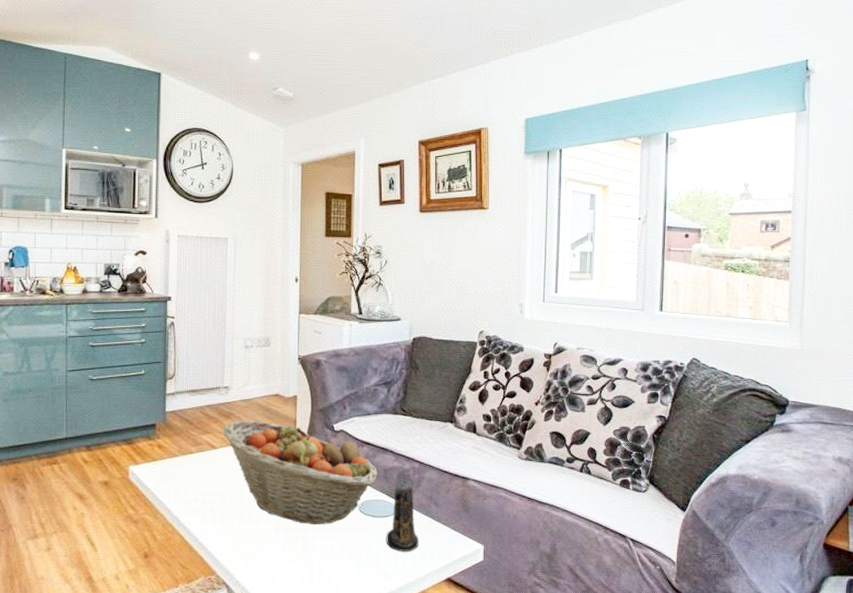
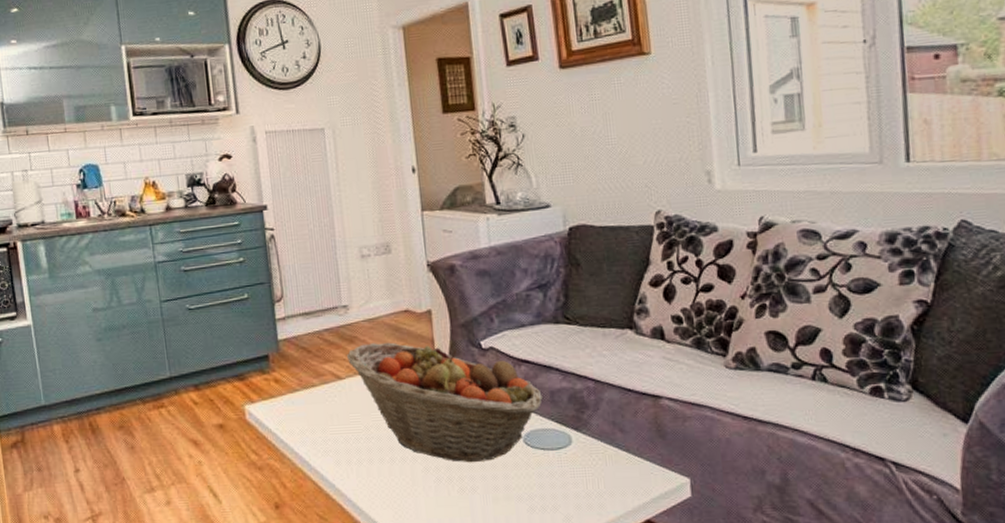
candle: present [386,479,419,552] -> none [561,401,605,490]

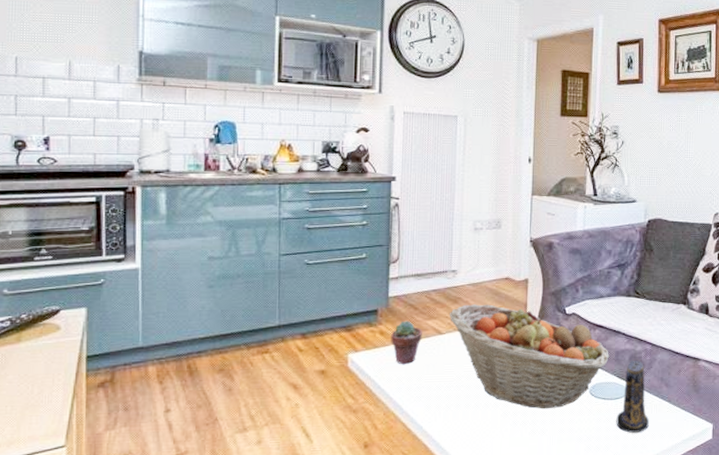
potted succulent: none [286,365,321,416] -> present [391,321,422,365]
candle: none [561,401,605,490] -> present [616,361,649,433]

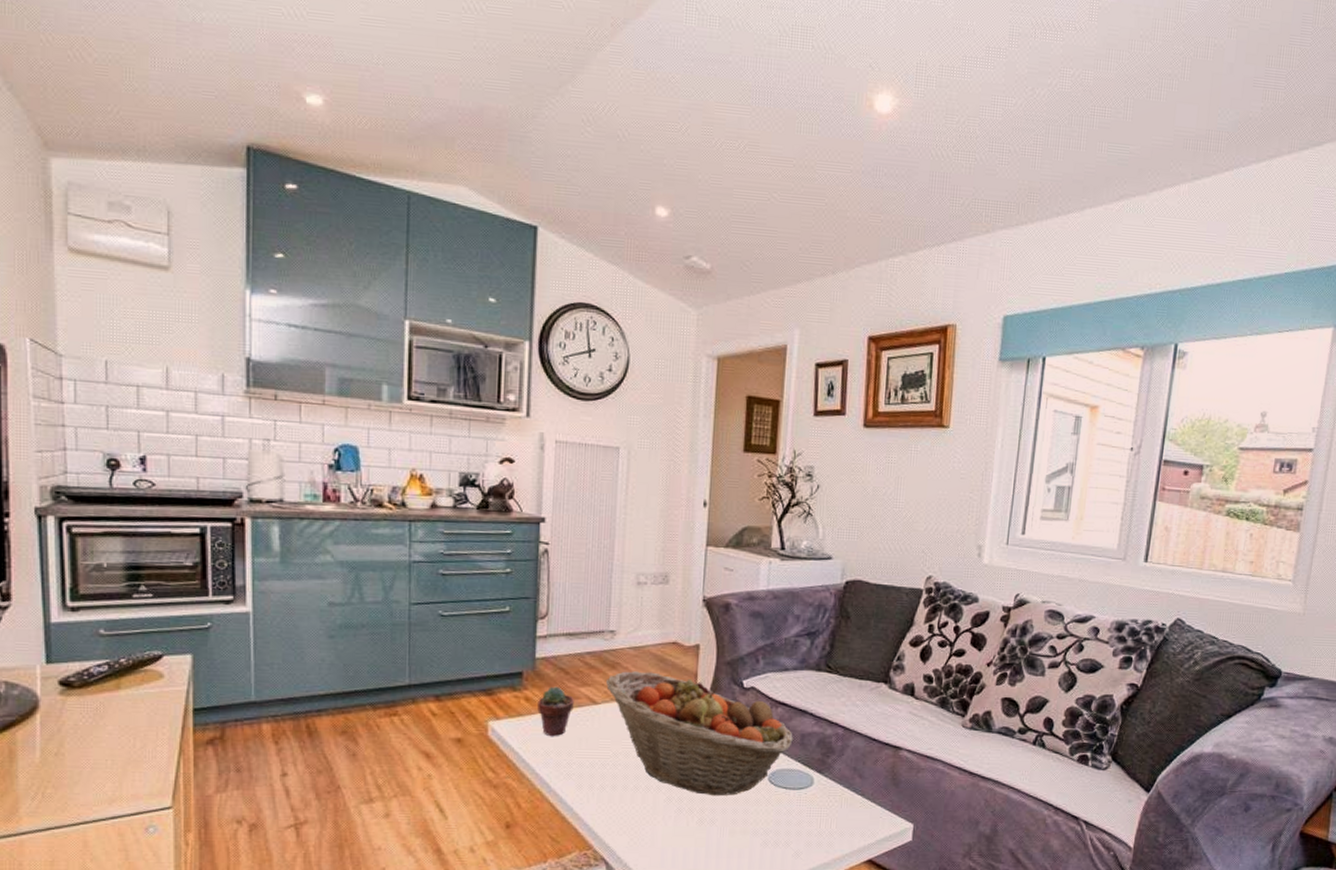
candle: present [616,361,649,433] -> none [798,746,838,829]

